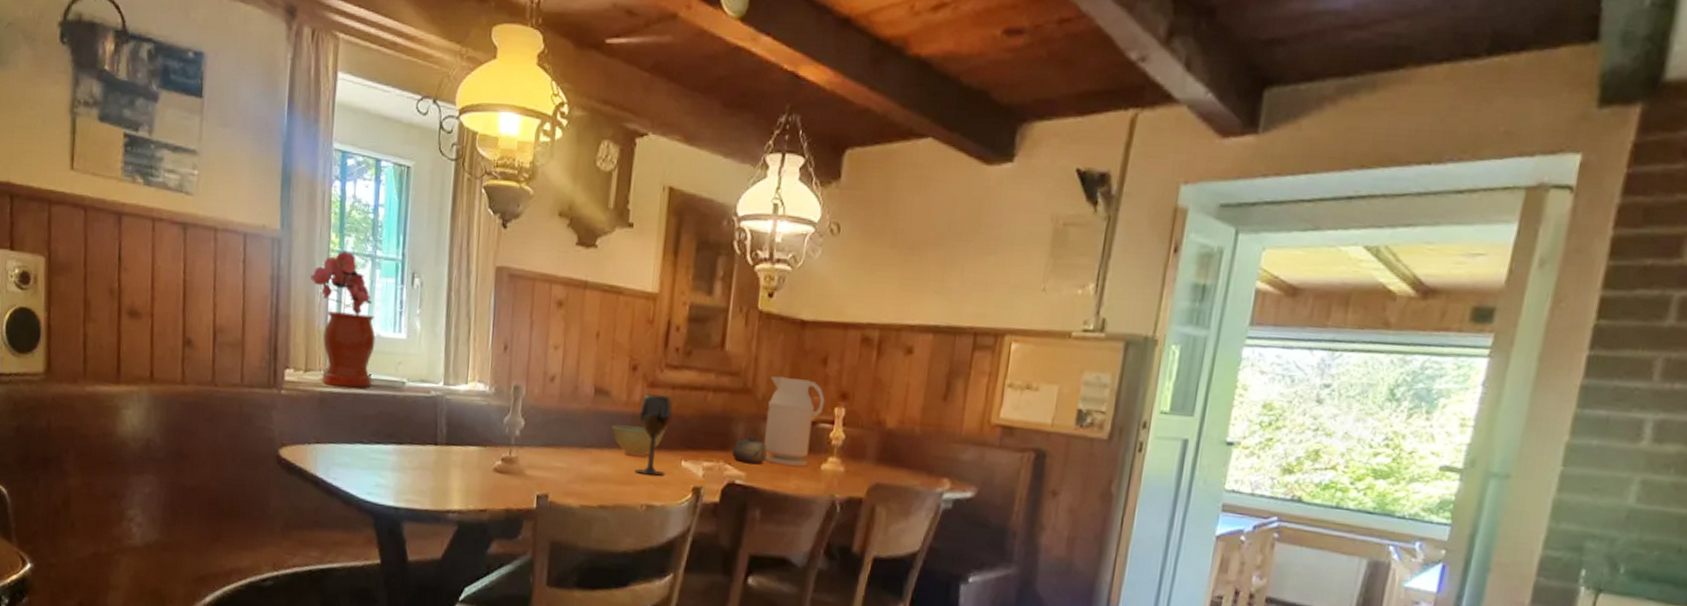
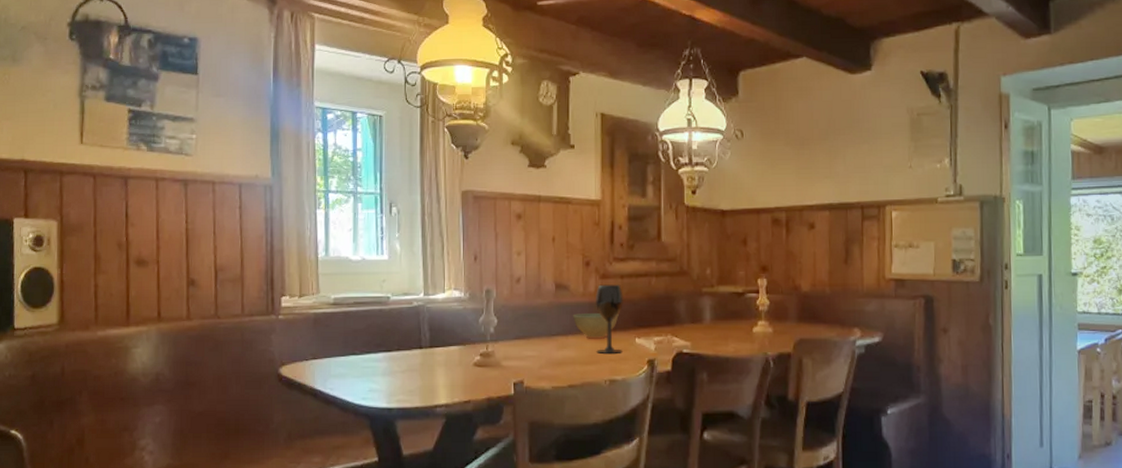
potted flower: present [311,250,376,389] -> none [300,190,361,307]
teapot: present [731,435,768,465] -> none [677,310,707,334]
water jug: present [764,376,825,467] -> none [701,258,749,333]

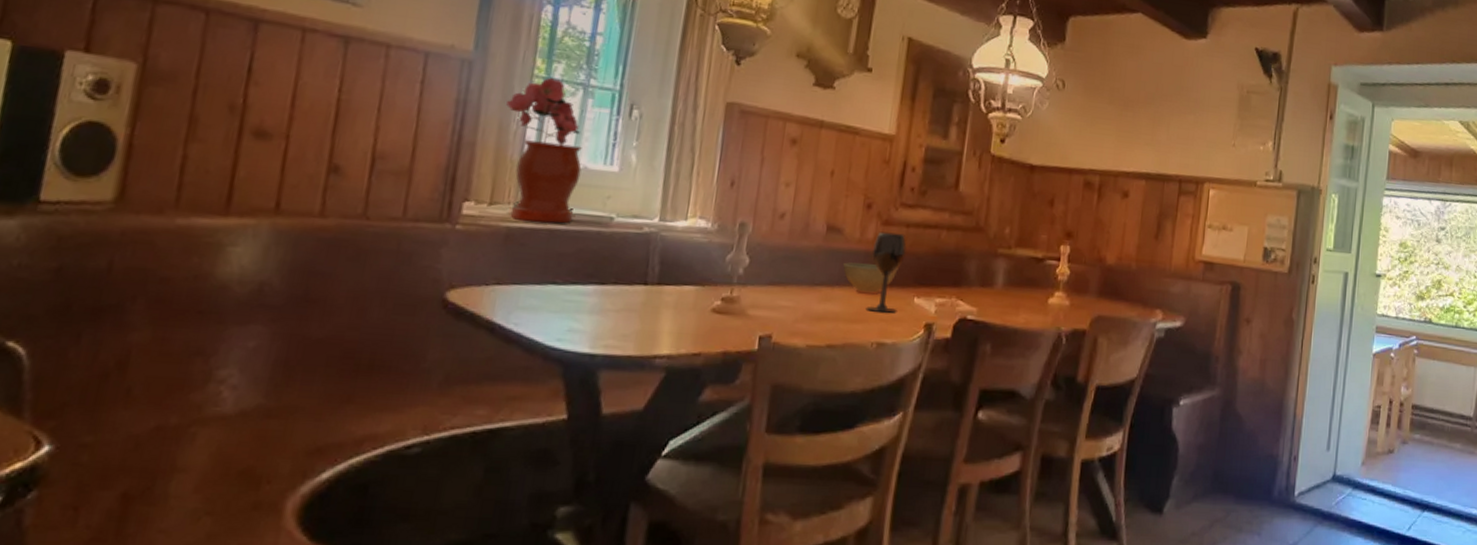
potted flower: none [300,190,361,307] -> present [506,77,582,224]

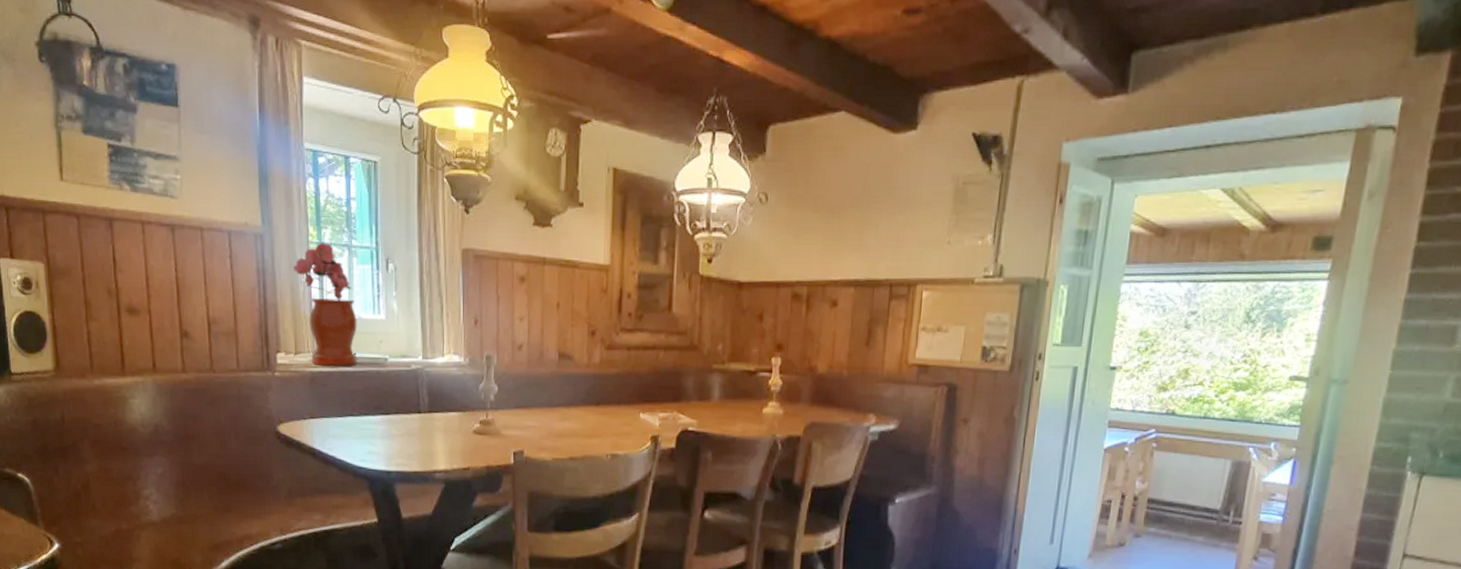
bowl: present [842,262,898,295] -> none [575,385,624,413]
wine glass: present [865,231,907,313] -> none [599,355,629,428]

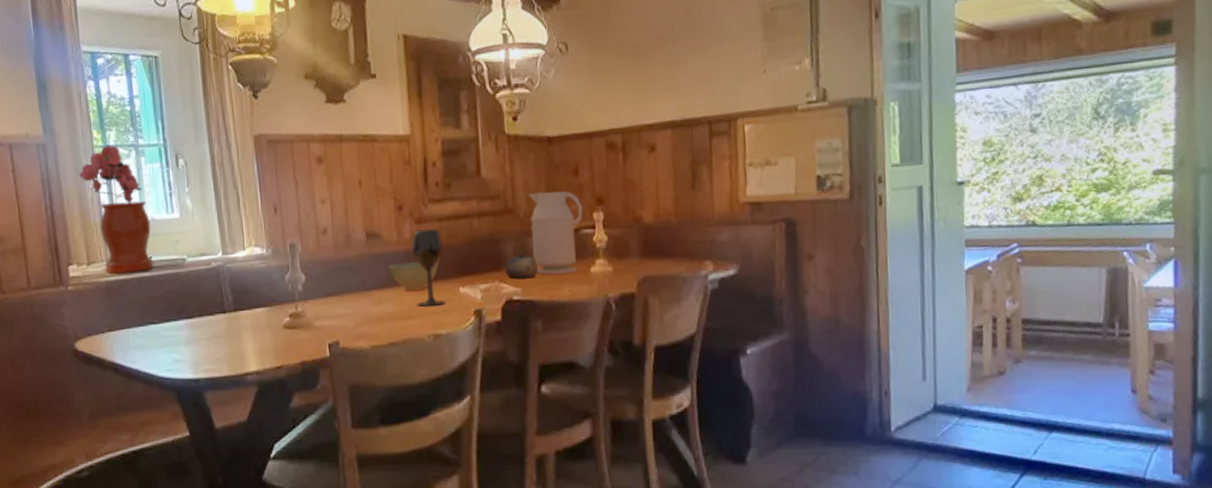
bowl: none [575,385,624,413] -> present [387,262,439,292]
wine glass: none [599,355,629,428] -> present [411,228,446,307]
teapot: none [683,387,715,413] -> present [505,252,539,280]
water jug: none [712,332,763,412] -> present [528,191,583,276]

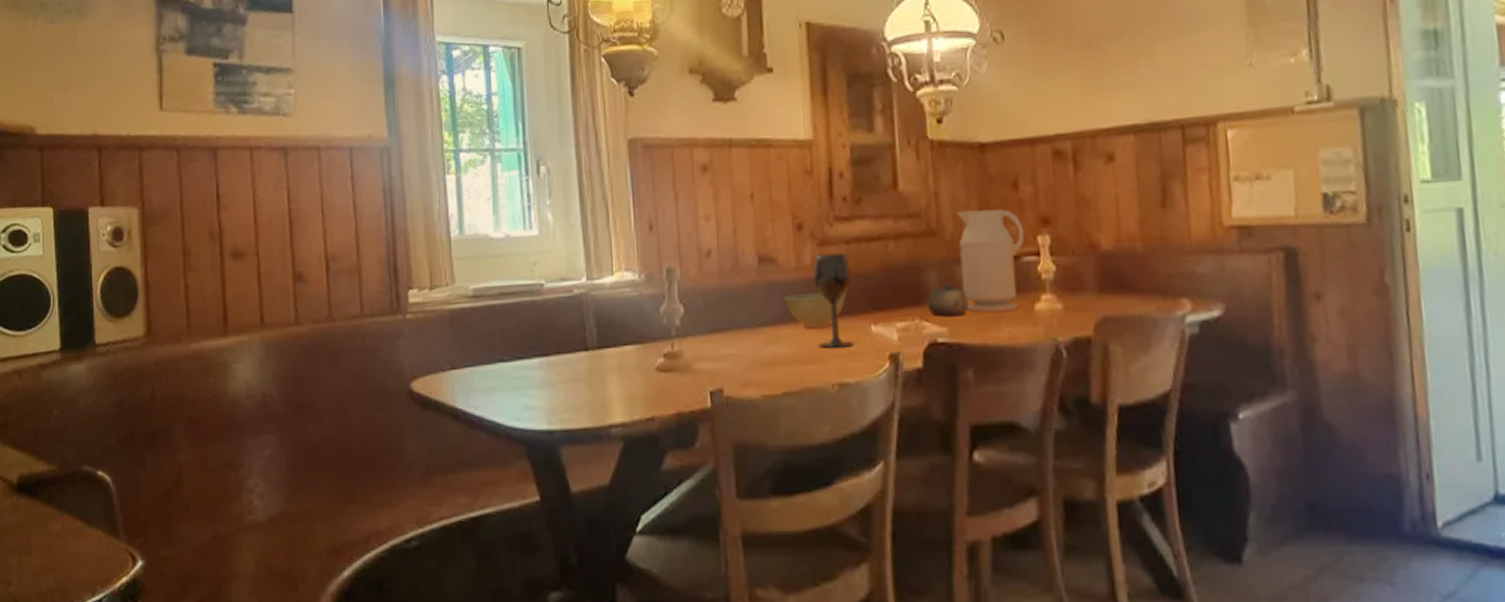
potted flower: present [79,144,153,274] -> none [426,148,505,301]

